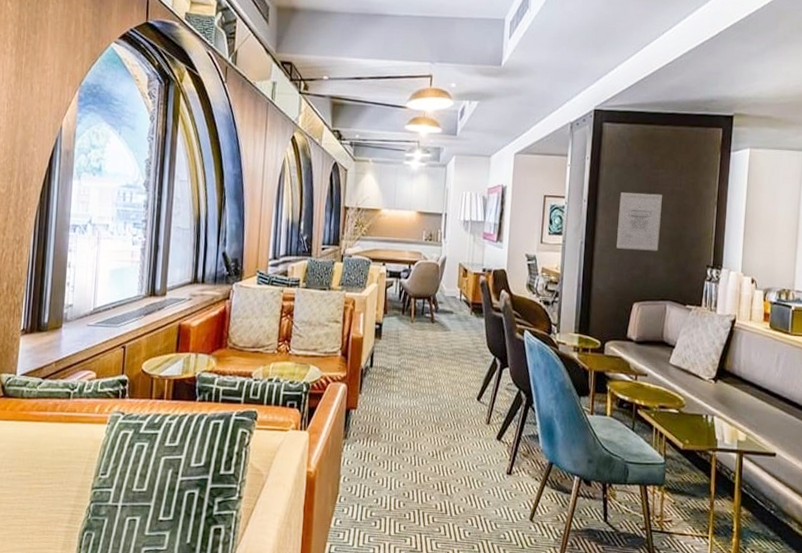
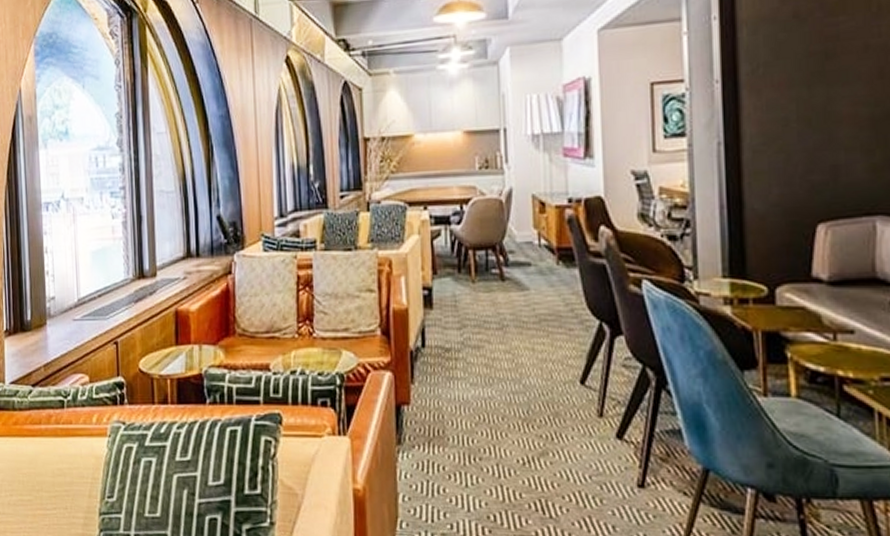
wall art: present [616,192,662,251] -> none [775,53,852,146]

